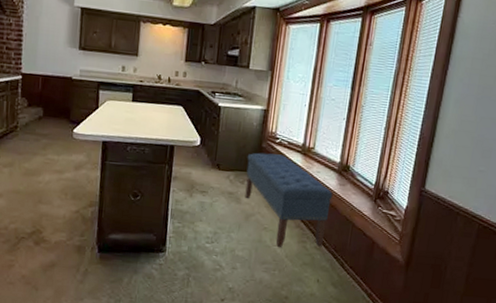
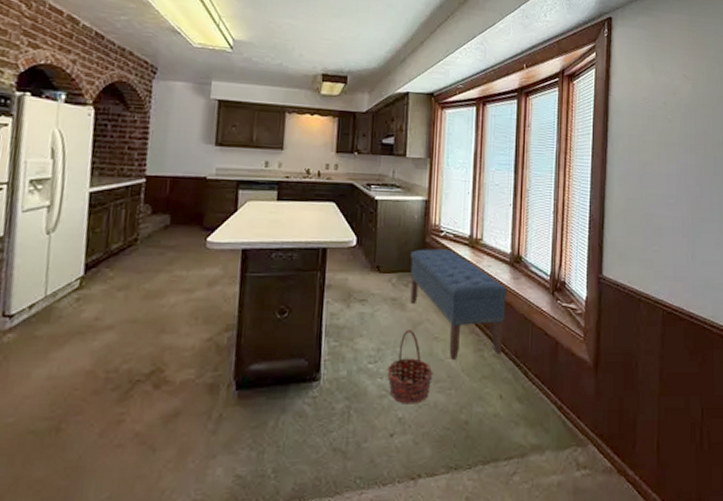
basket: none [221,219,261,279] -> present [387,330,433,404]

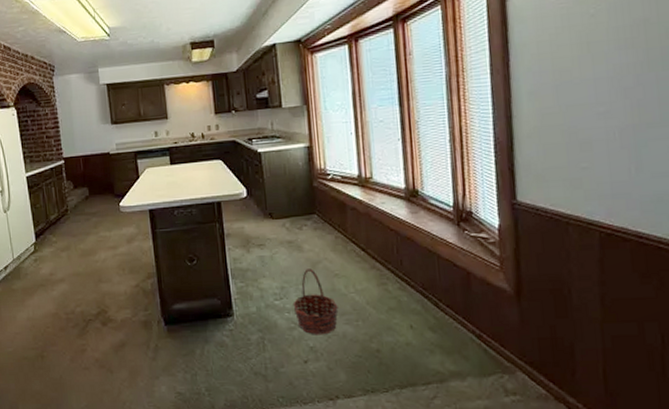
bench: present [410,249,508,359] -> none [299,191,407,294]

